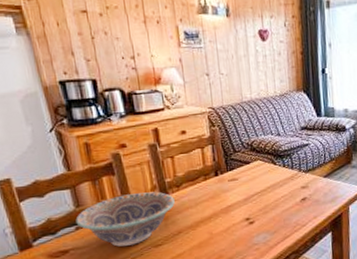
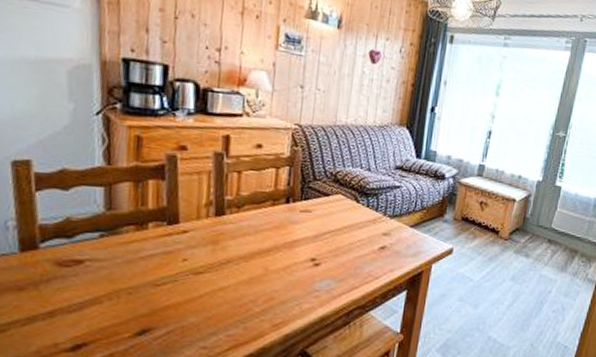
decorative bowl: present [76,191,175,247] -> none [102,205,231,268]

